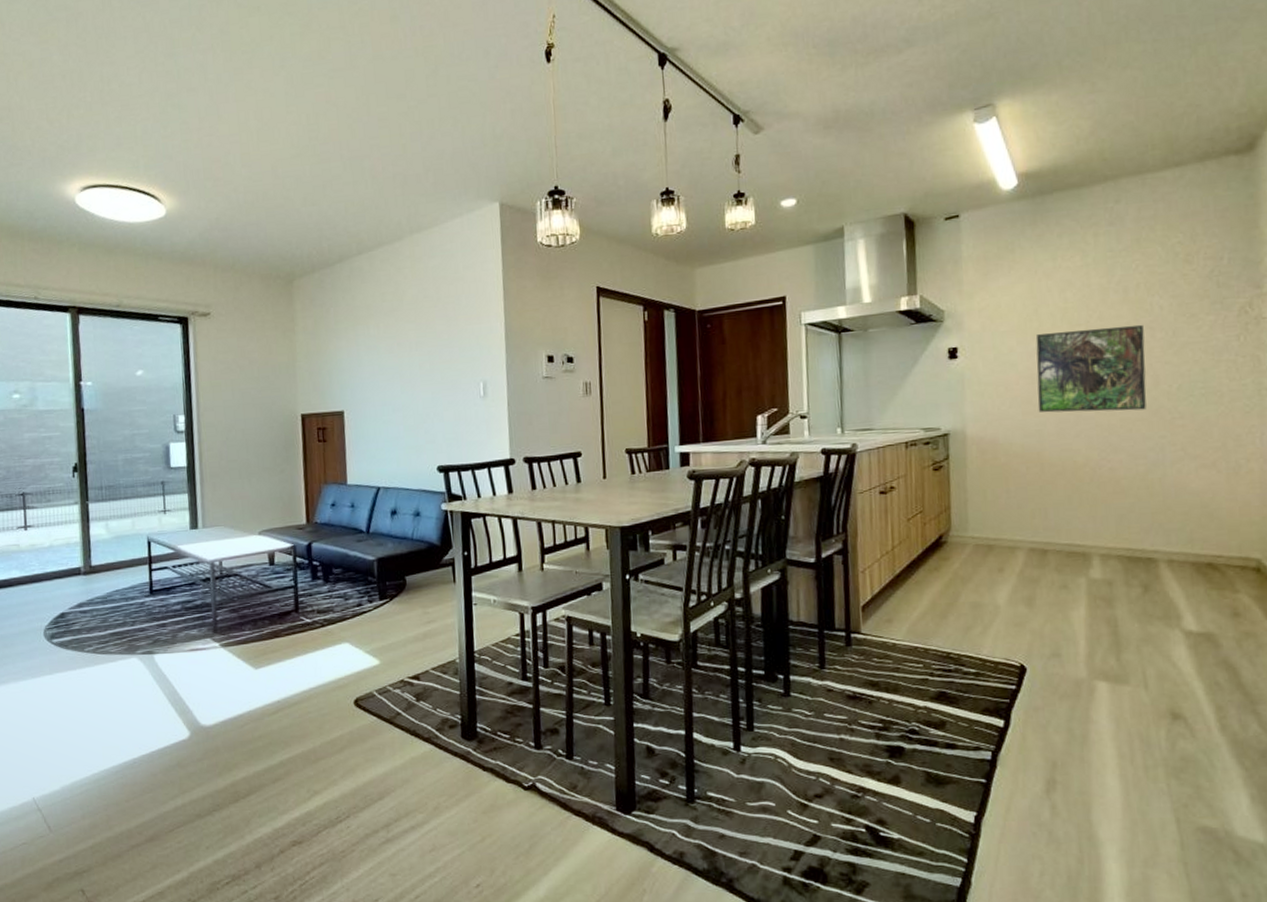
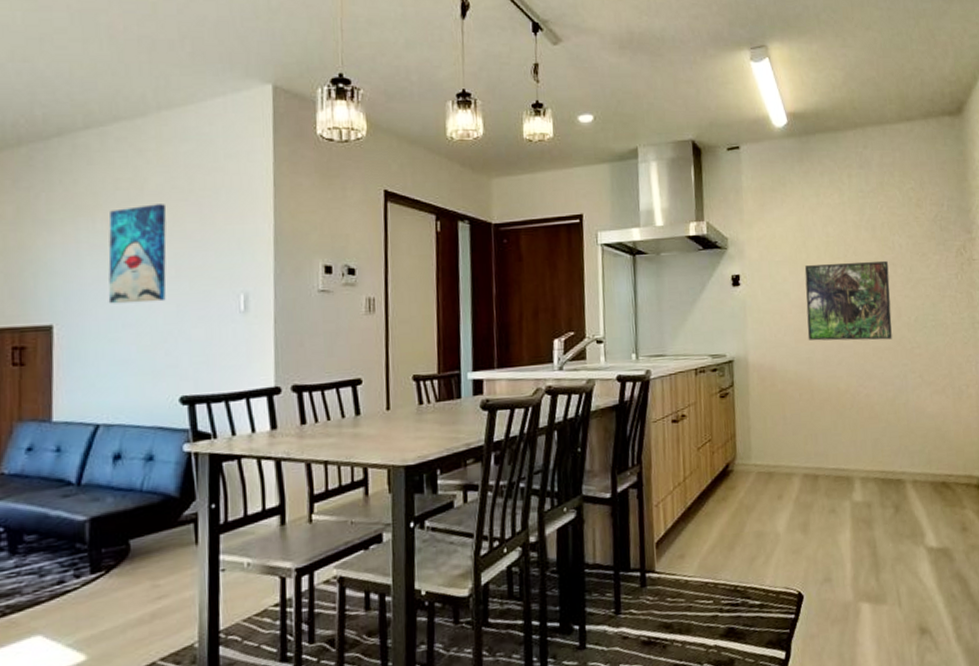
wall art: none [379,311,423,393] -> present [108,204,167,304]

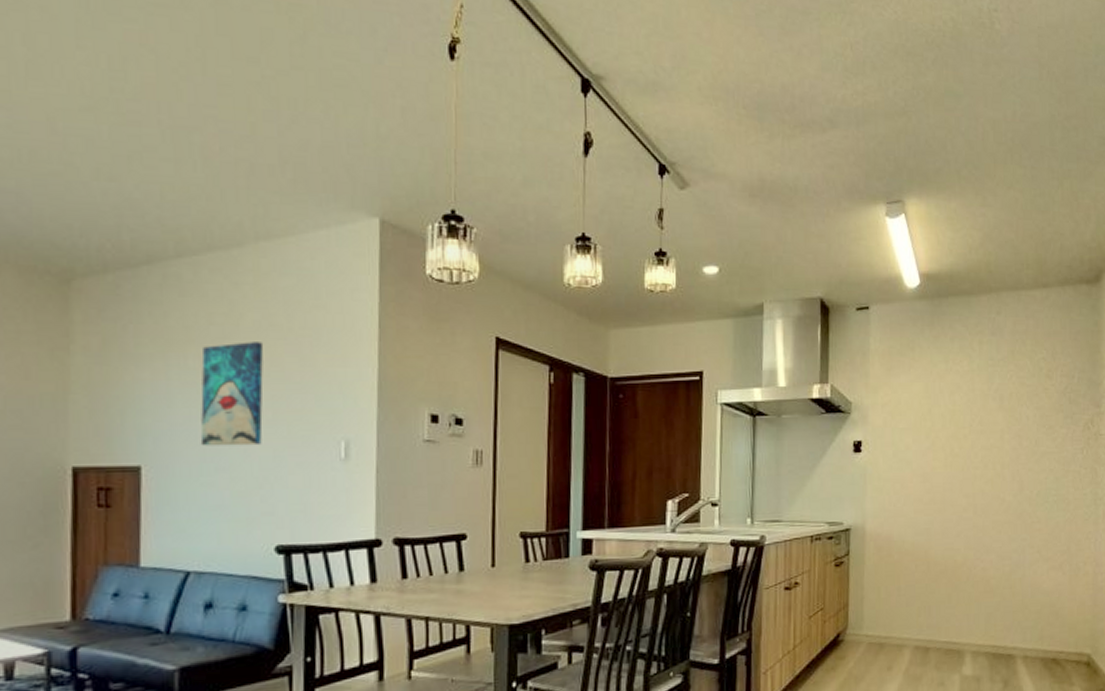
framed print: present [804,260,892,341] -> none [927,432,1014,514]

